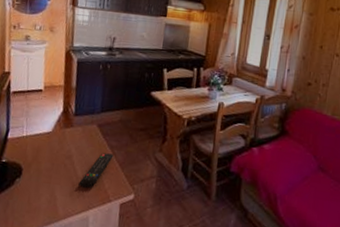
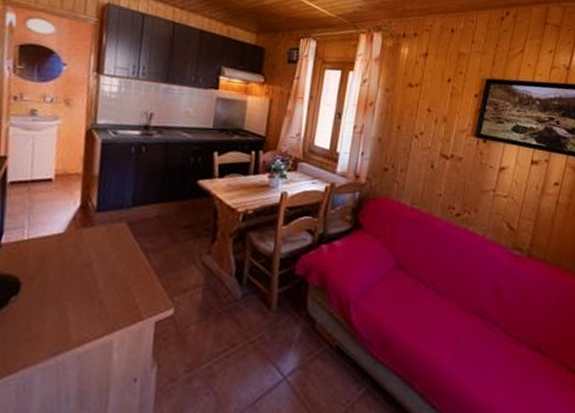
remote control: present [78,153,114,188] -> none [99,258,148,304]

